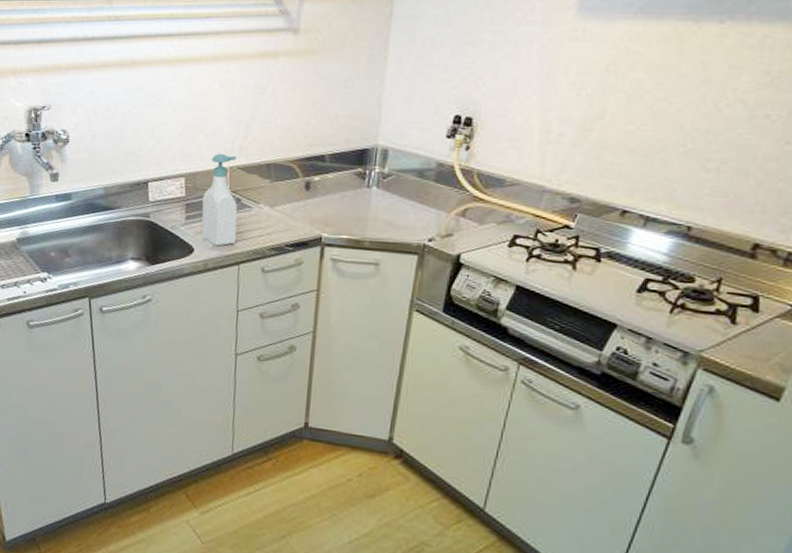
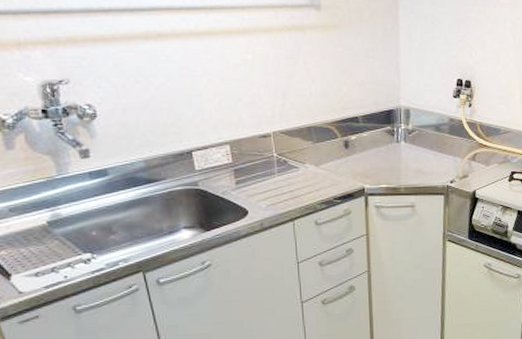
soap bottle: present [201,153,237,246] -> none [250,120,288,206]

